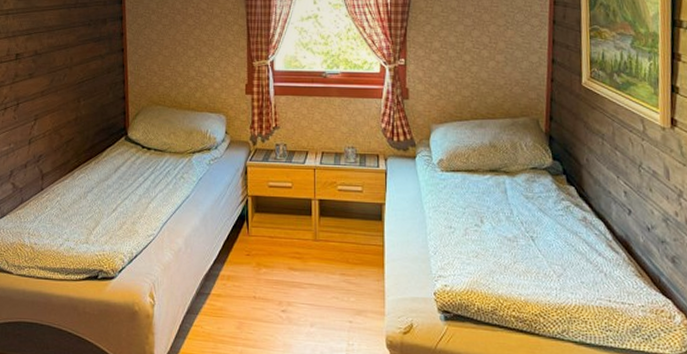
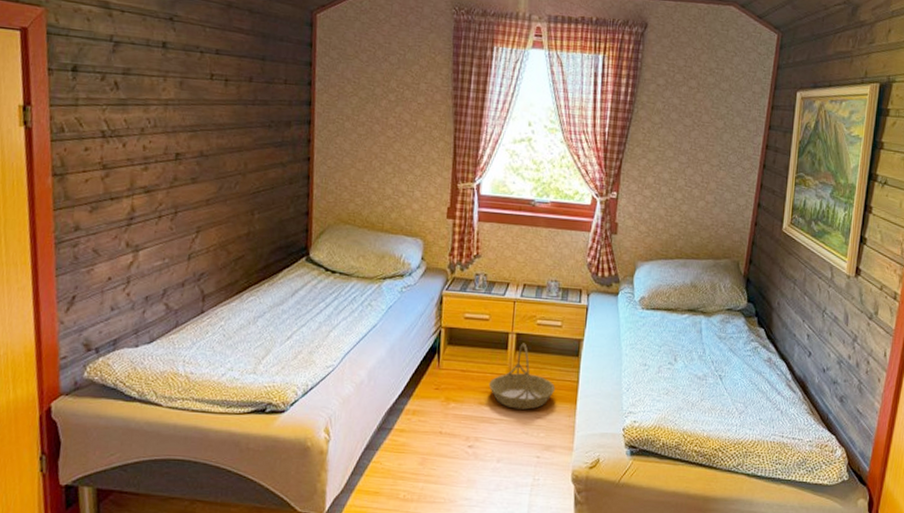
basket: none [296,209,362,274] -> present [489,343,556,410]

